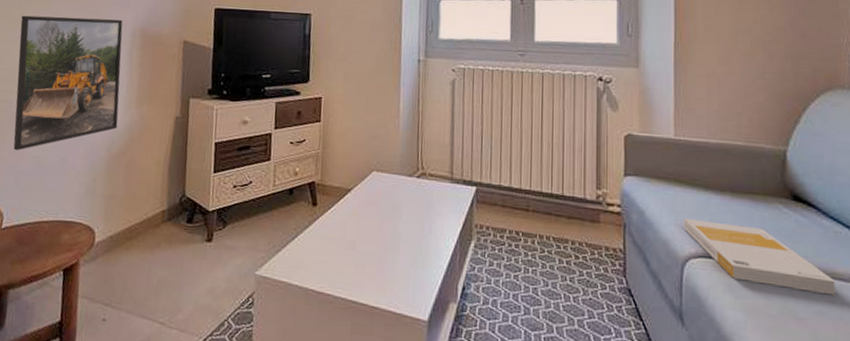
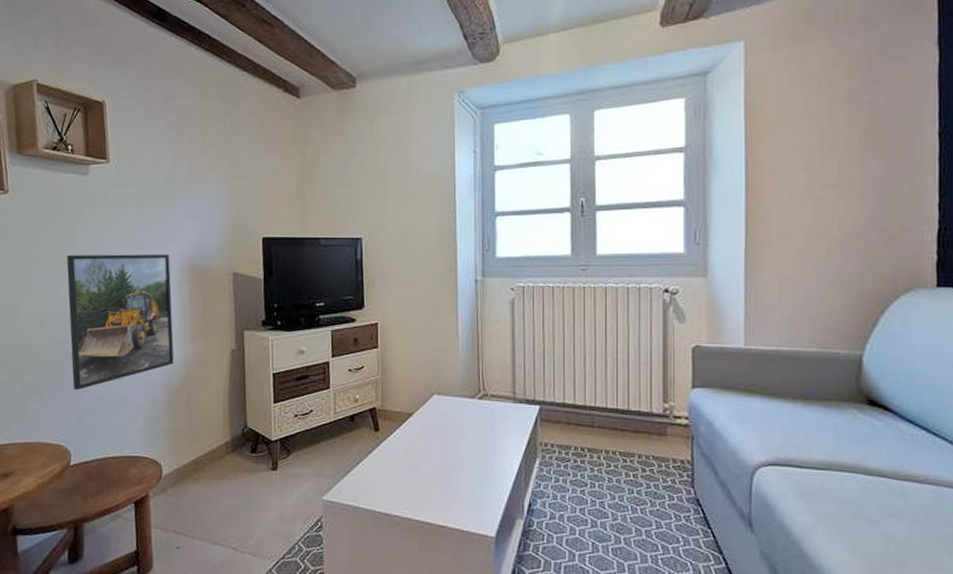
book: present [683,217,836,296] -> none [753,427,910,497]

